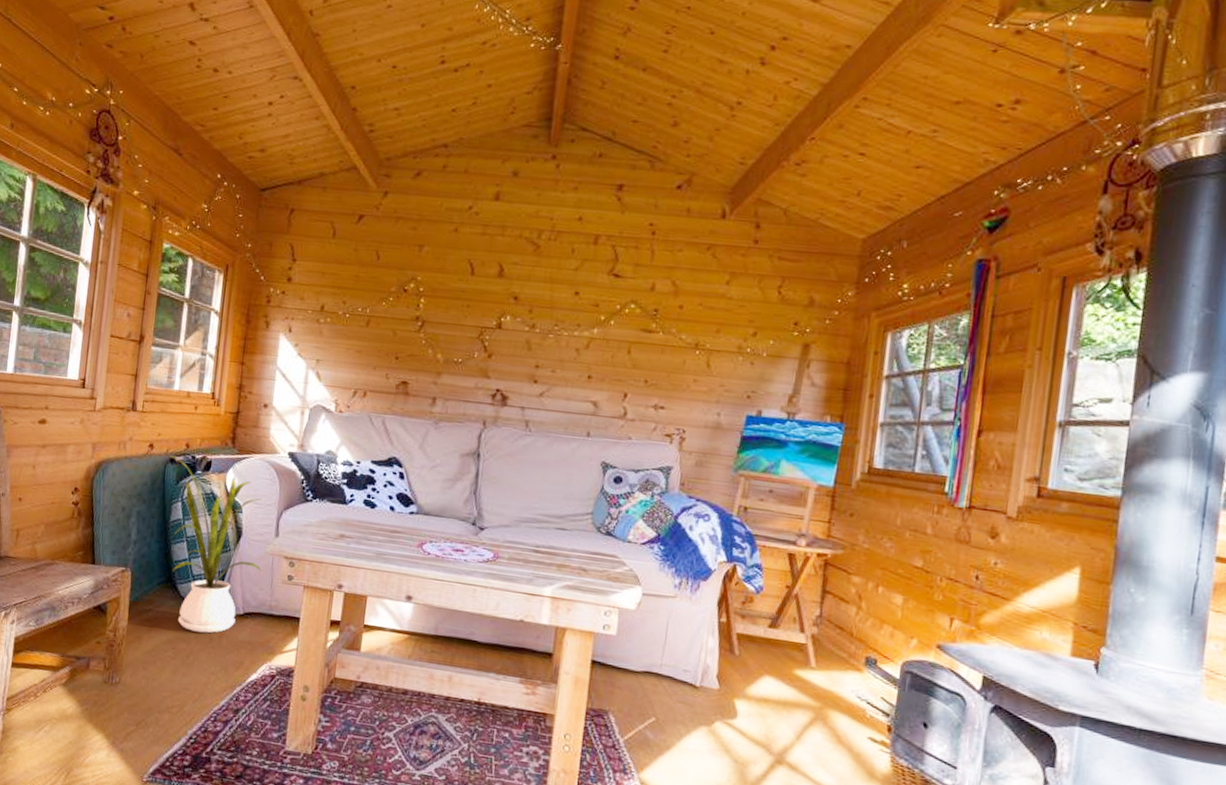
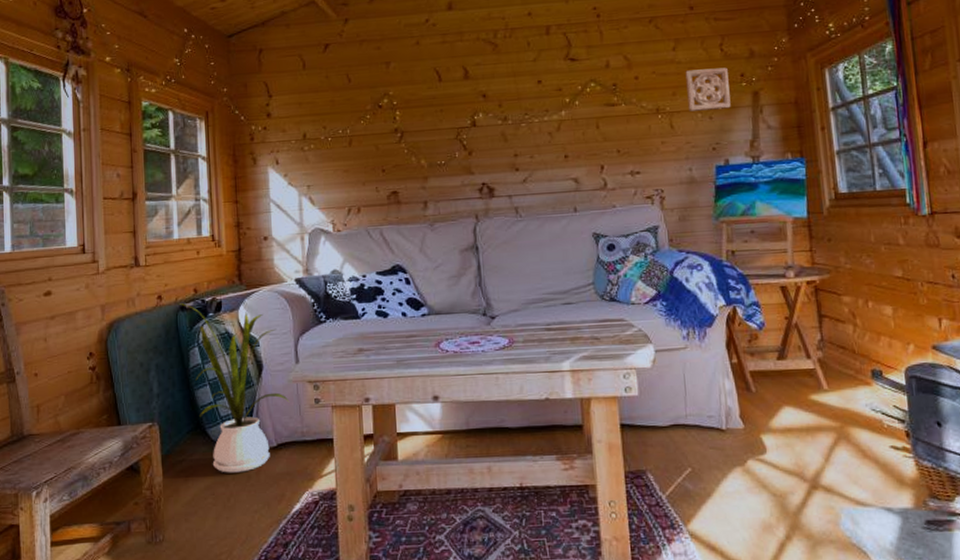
wall ornament: none [730,308,782,357] -> present [685,67,731,111]

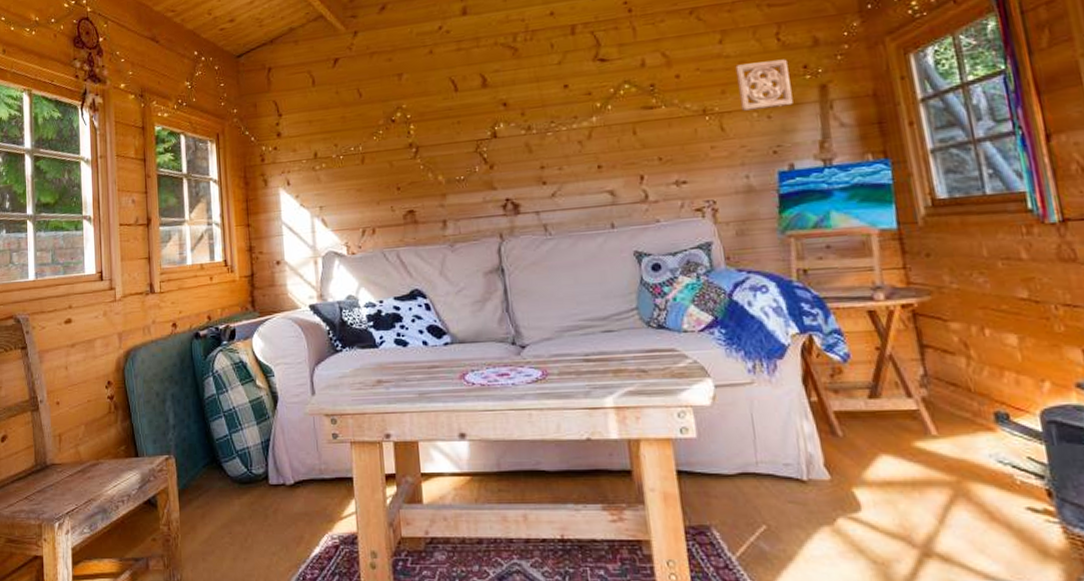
house plant: present [177,302,288,473] -> none [191,330,305,511]

